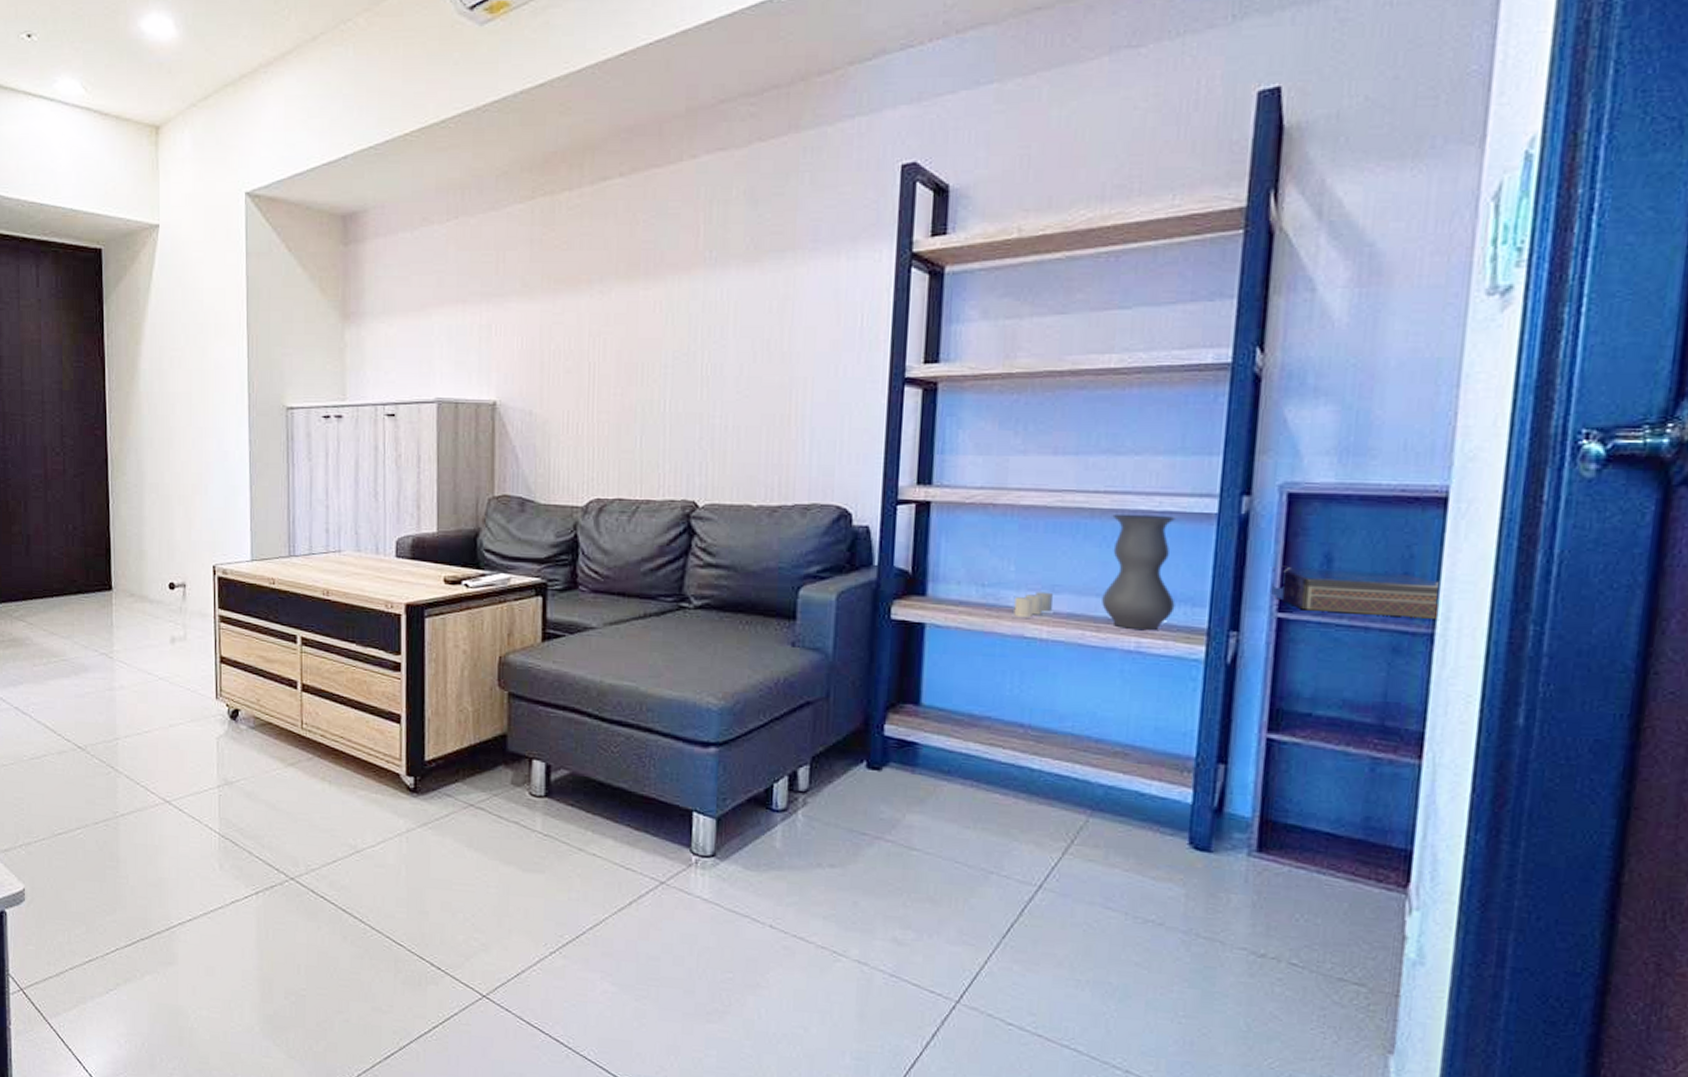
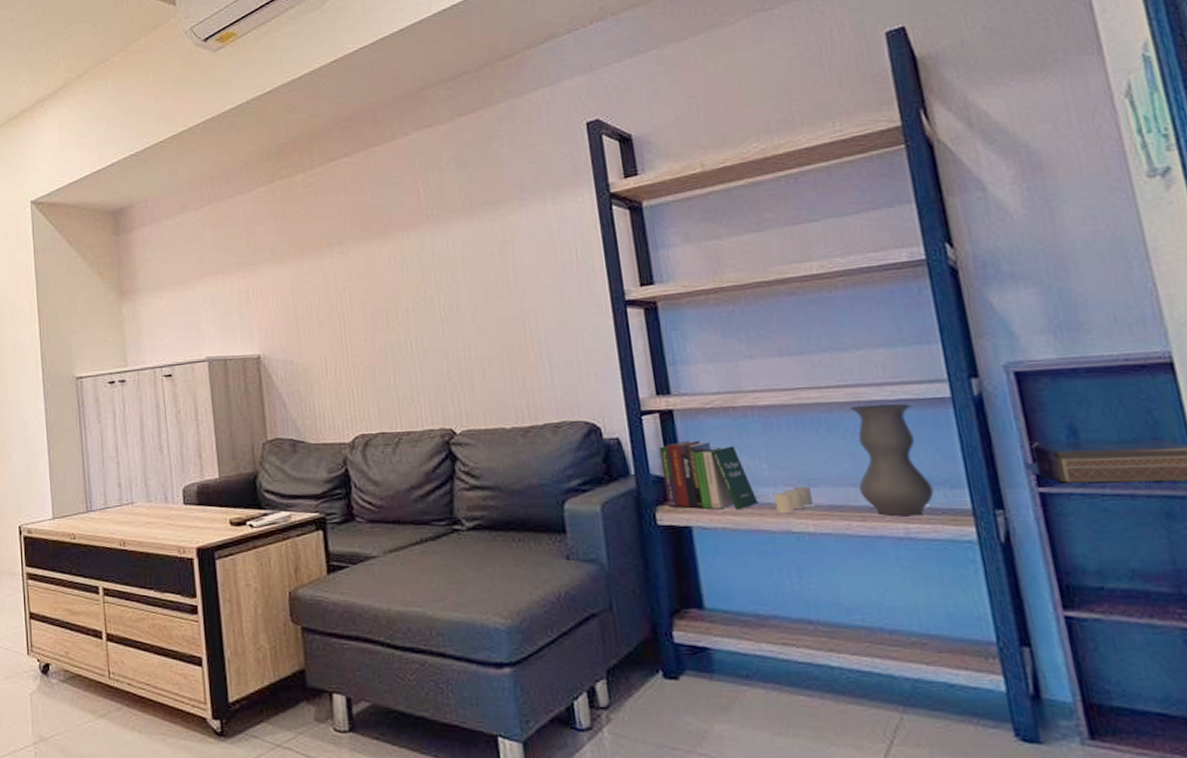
books: none [905,535,998,611] -> present [659,440,759,511]

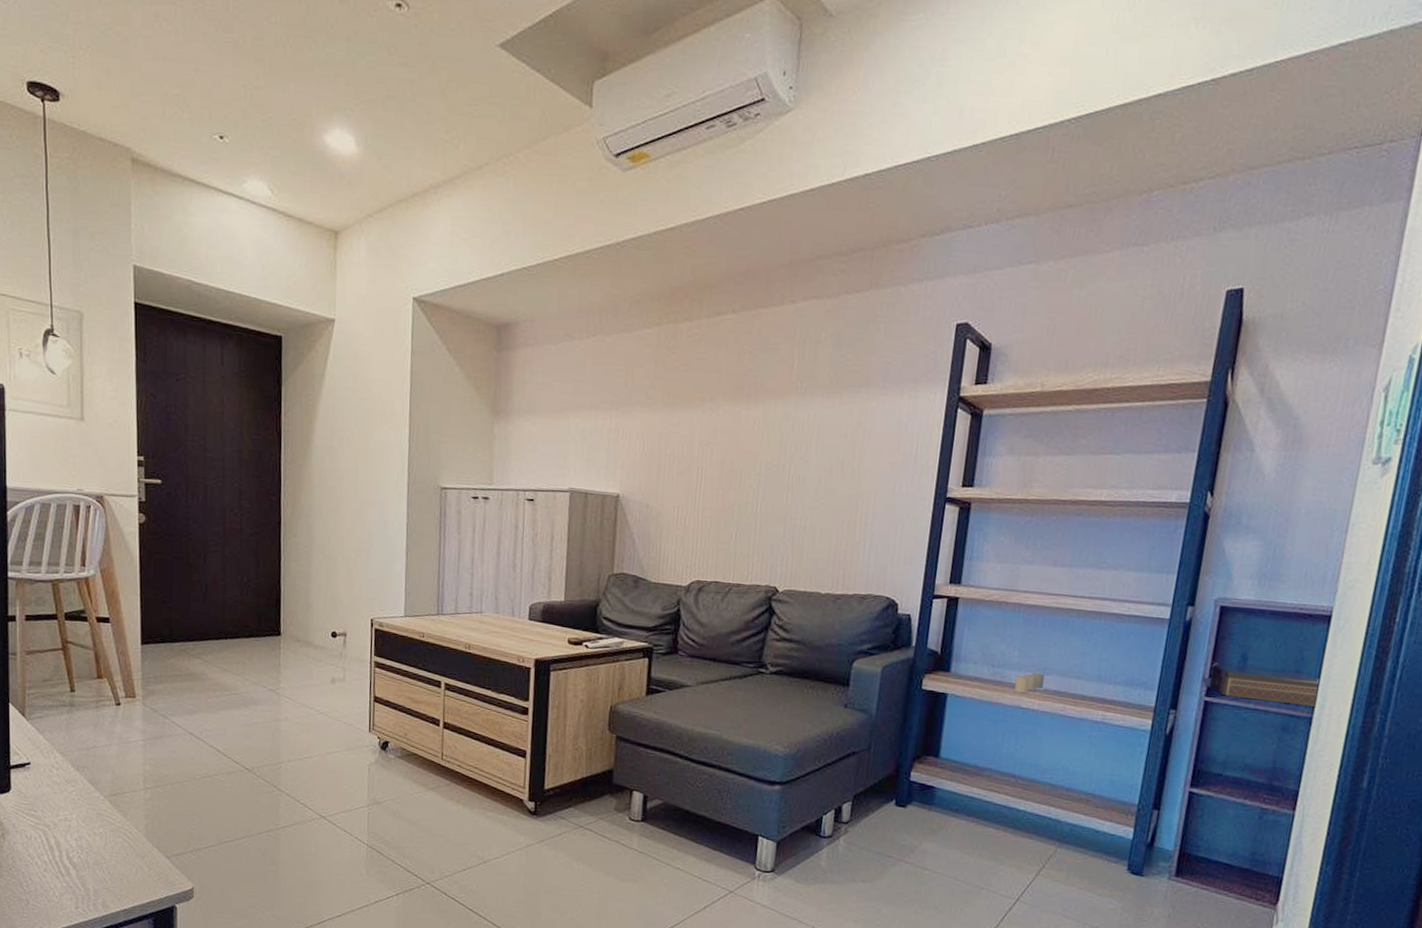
books: present [659,440,759,511] -> none [934,624,1003,686]
vase: present [849,403,934,517] -> none [1080,615,1139,707]

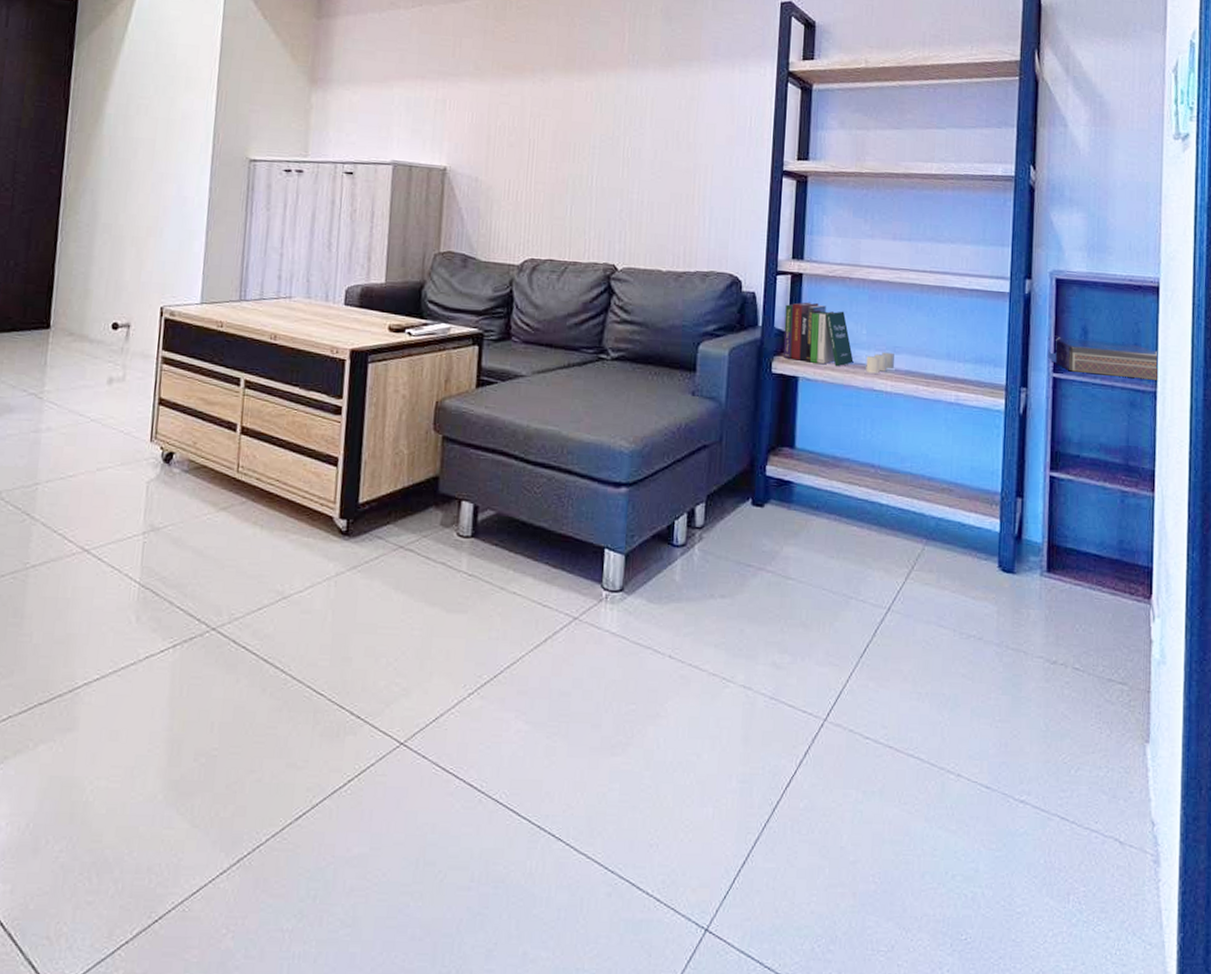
books: none [934,624,1003,686] -> present [783,302,854,367]

